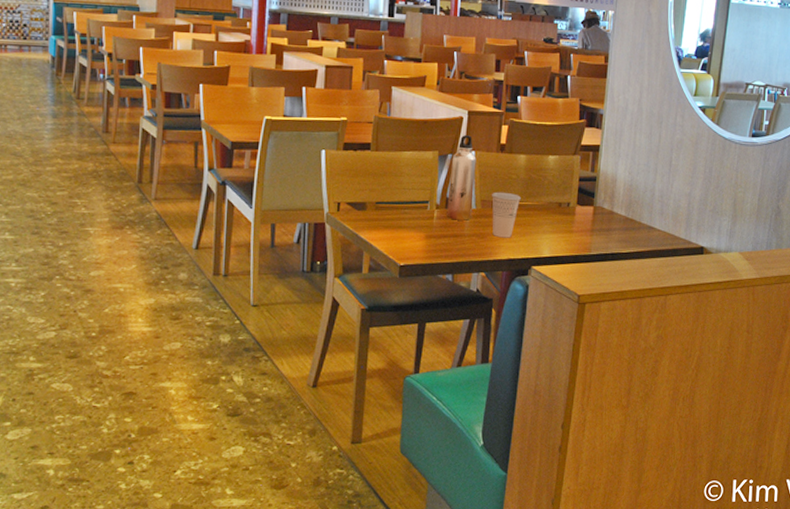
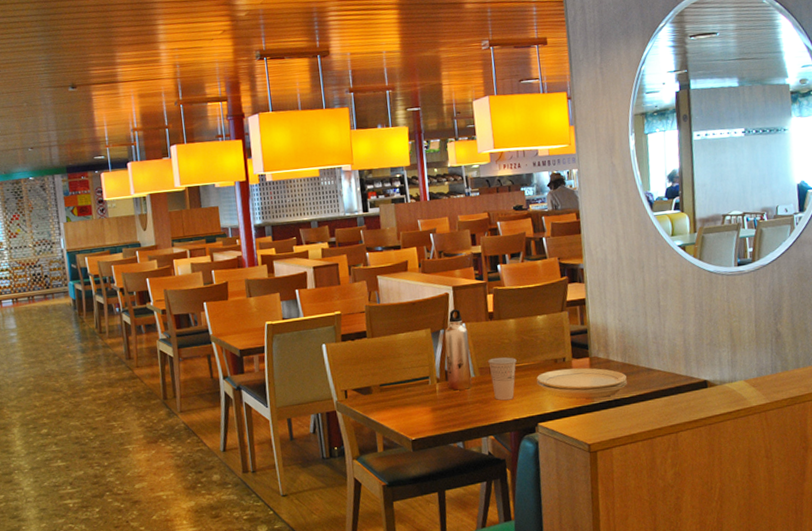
plate: none [537,213,627,249] -> present [536,367,627,399]

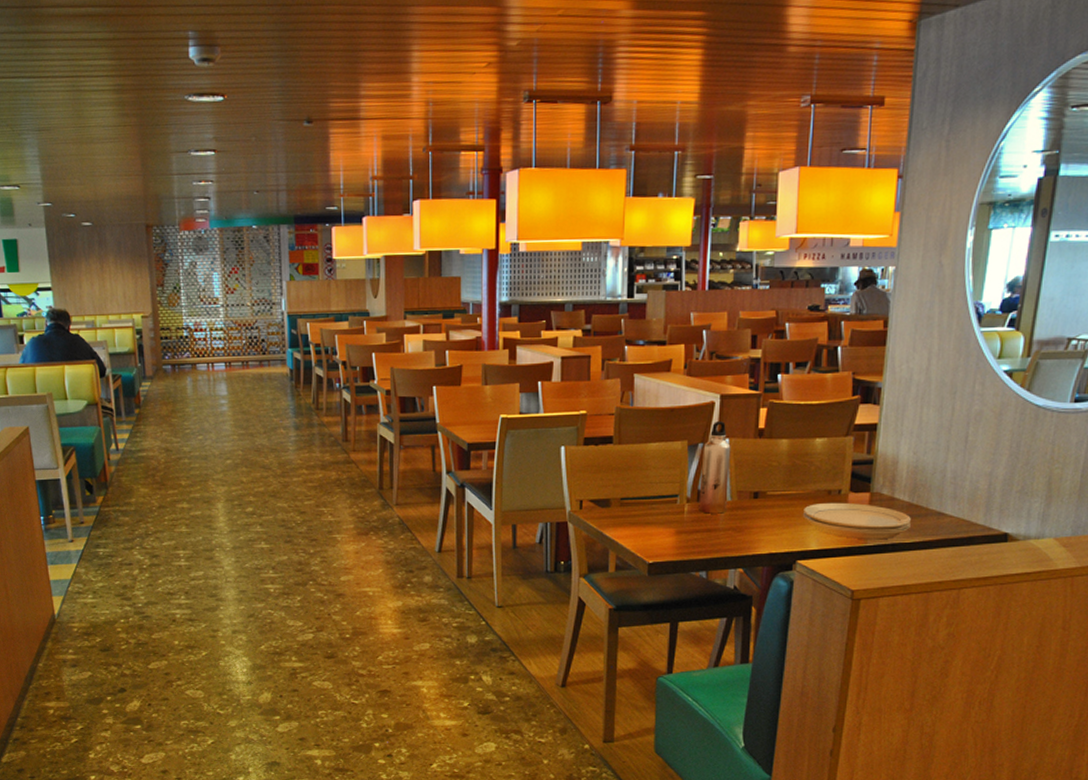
cup: present [488,357,517,401] -> none [749,481,783,531]

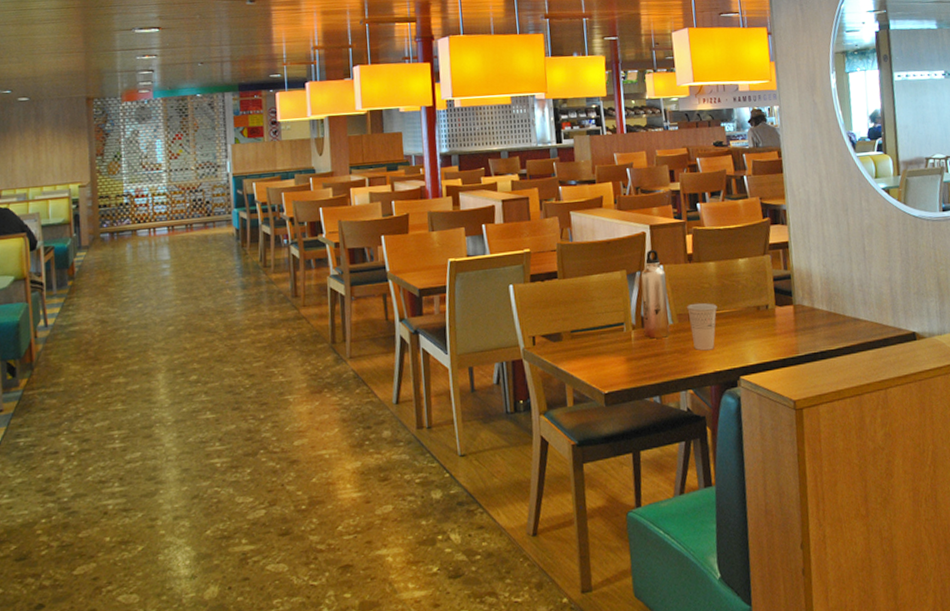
cup: none [749,481,783,531] -> present [687,302,717,351]
plate: present [802,502,911,540] -> none [738,316,833,350]

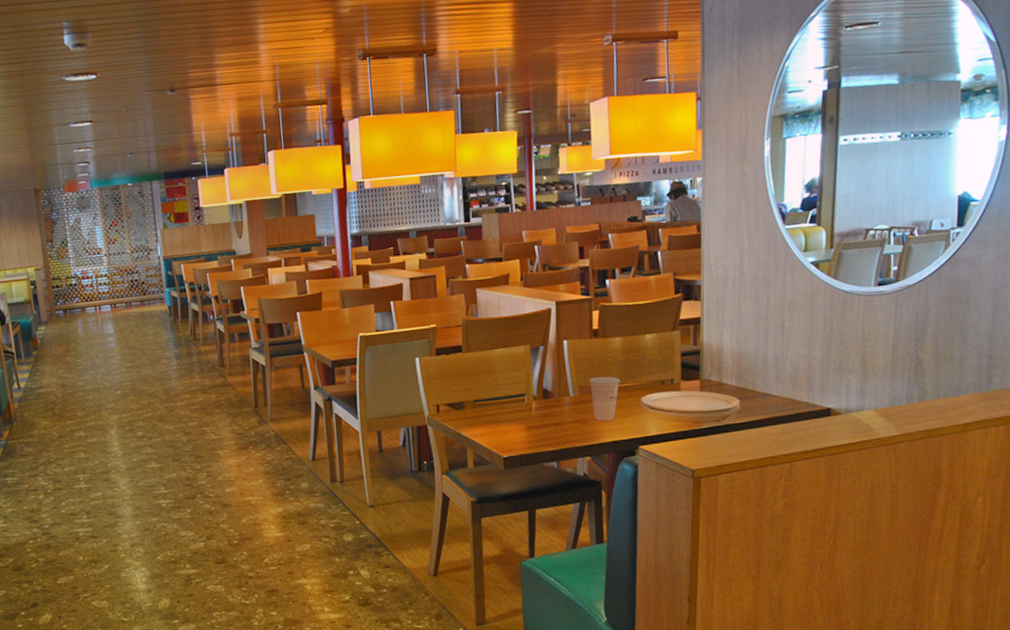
water bottle: present [640,250,670,339] -> none [544,325,570,409]
plate: none [738,316,833,350] -> present [640,390,740,423]

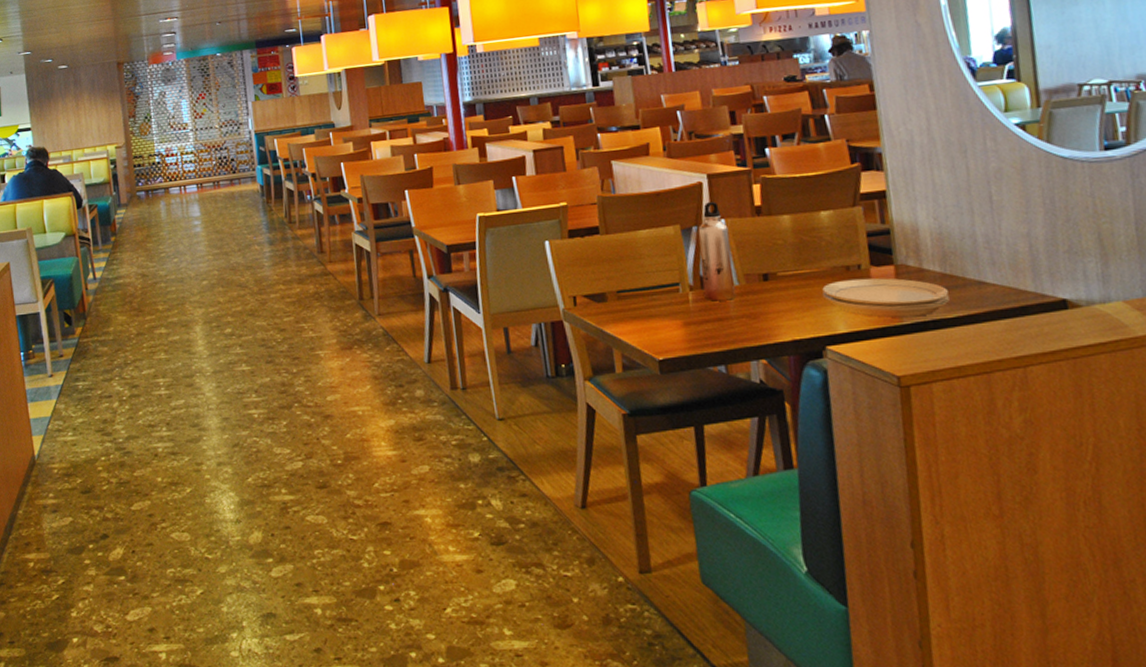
water bottle: none [544,325,570,409] -> present [697,202,735,302]
cup: present [589,376,620,422] -> none [756,261,795,316]

